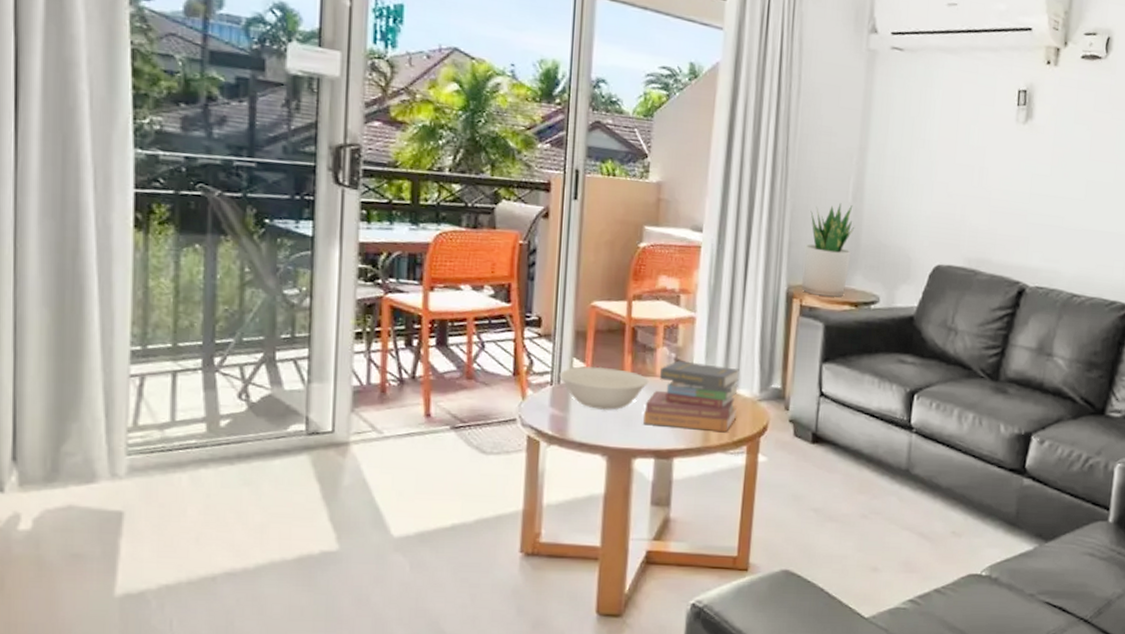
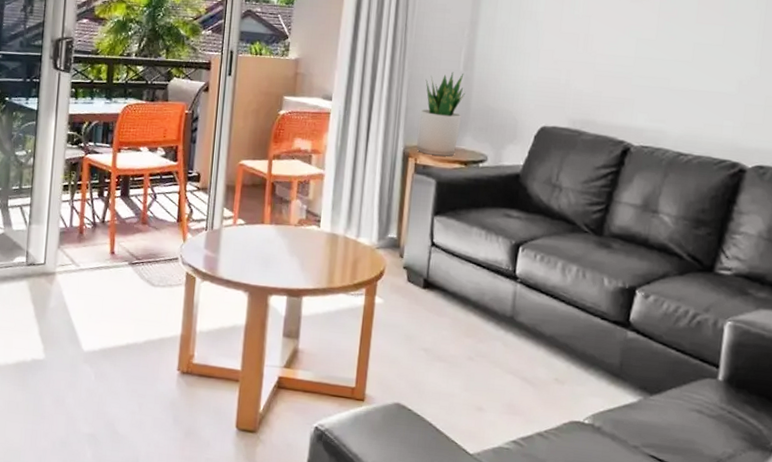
bowl: present [559,366,649,411] -> none [212,215,284,254]
books: present [642,360,739,432] -> none [278,211,361,276]

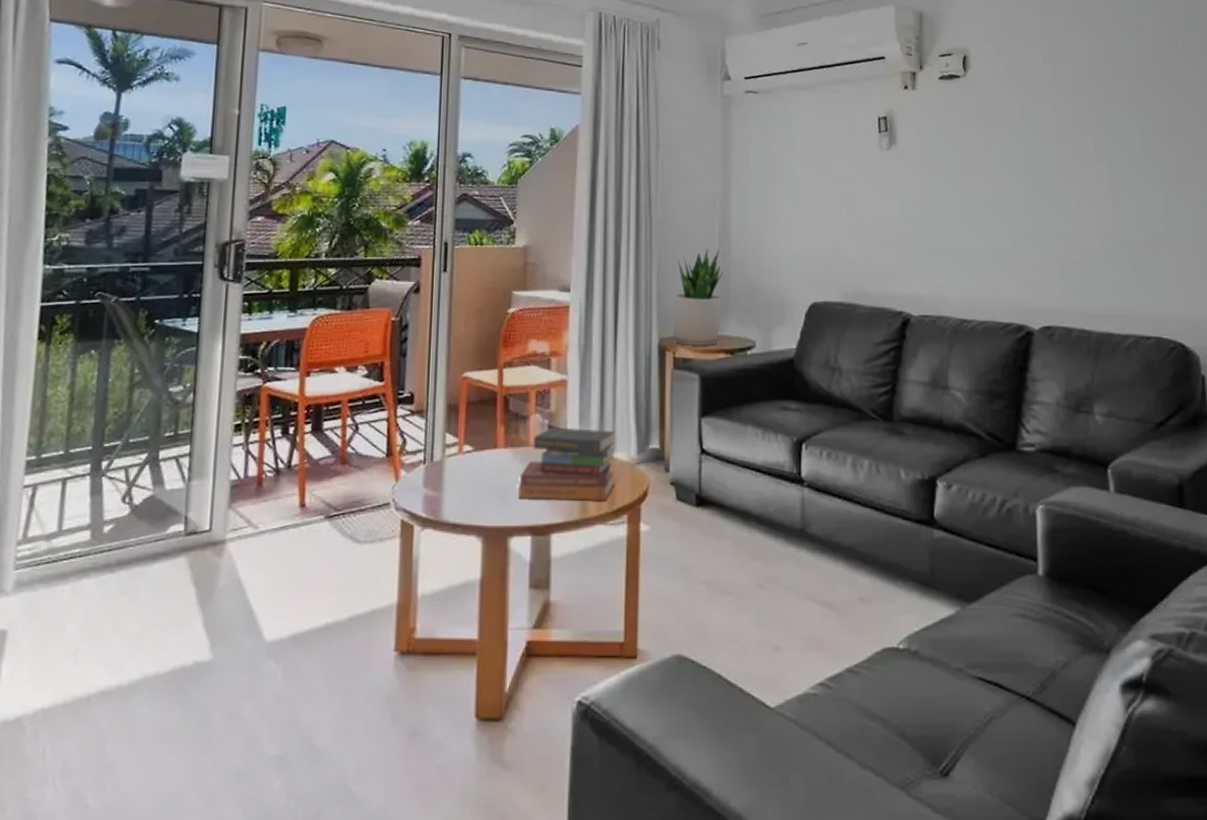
books: none [278,211,361,276] -> present [517,427,615,502]

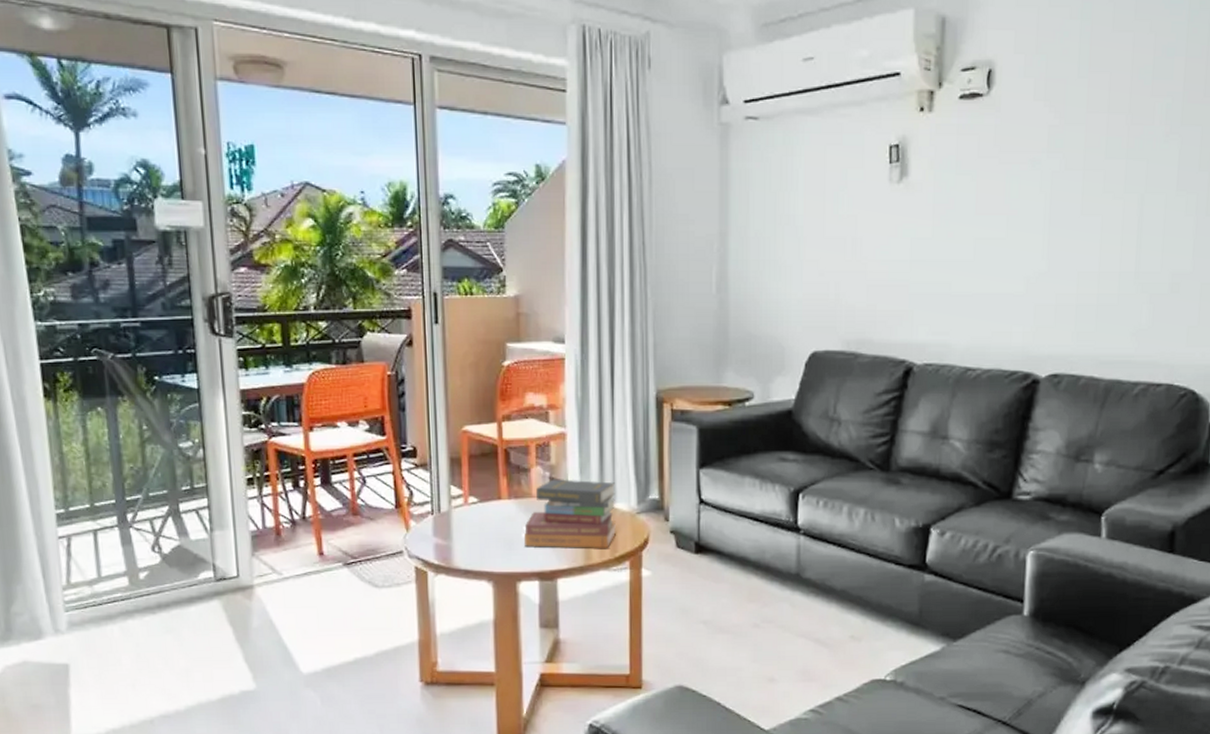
planter: present [673,248,724,346] -> none [670,296,722,397]

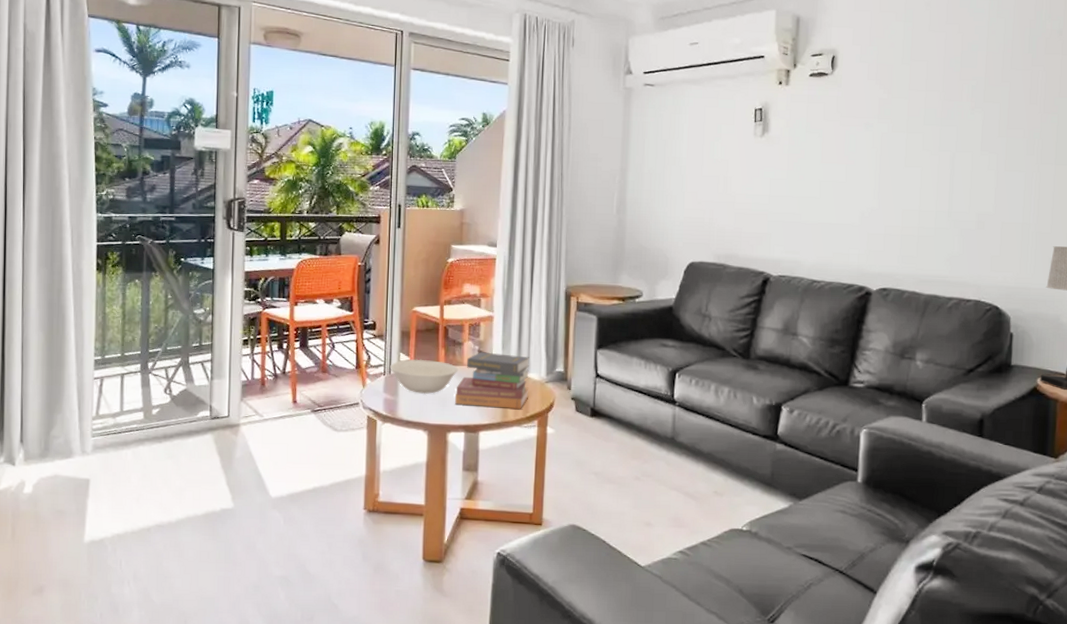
bowl: none [439,492,526,537] -> present [390,359,459,395]

